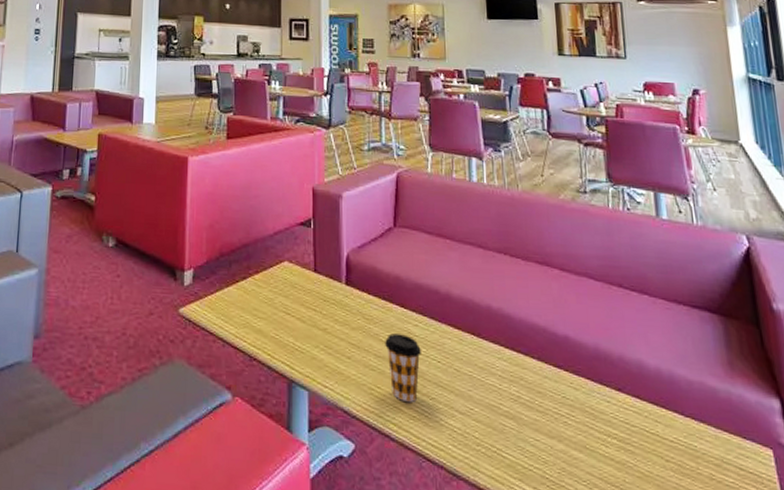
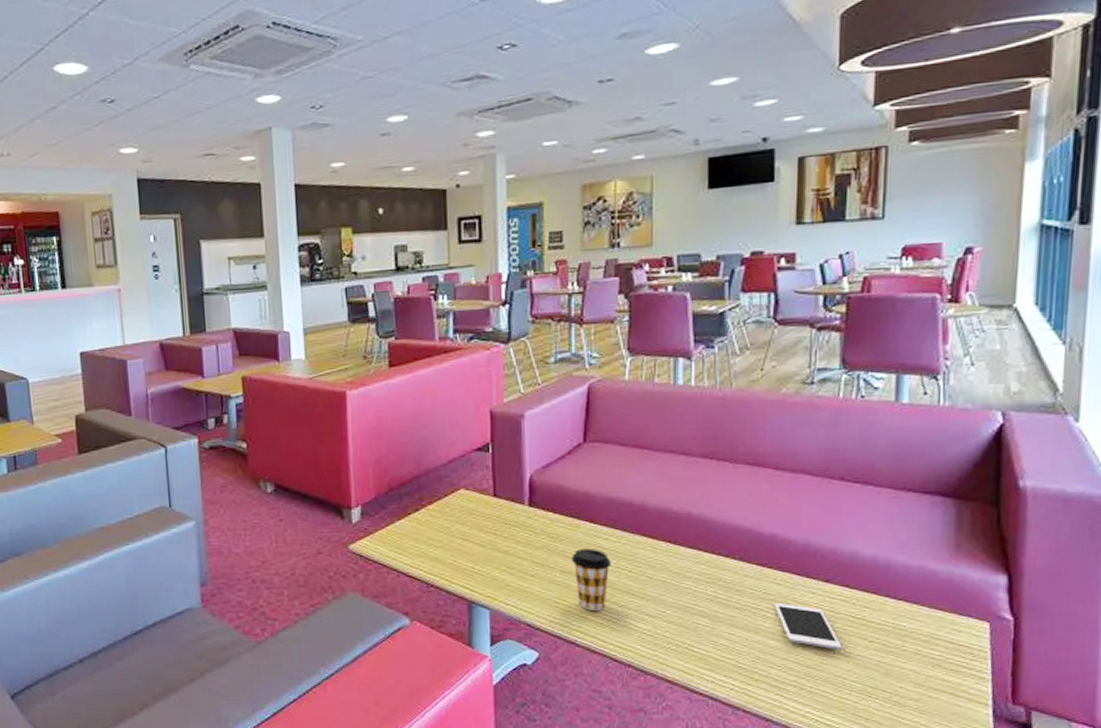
cell phone: none [573,409,642,468] -> present [774,603,843,650]

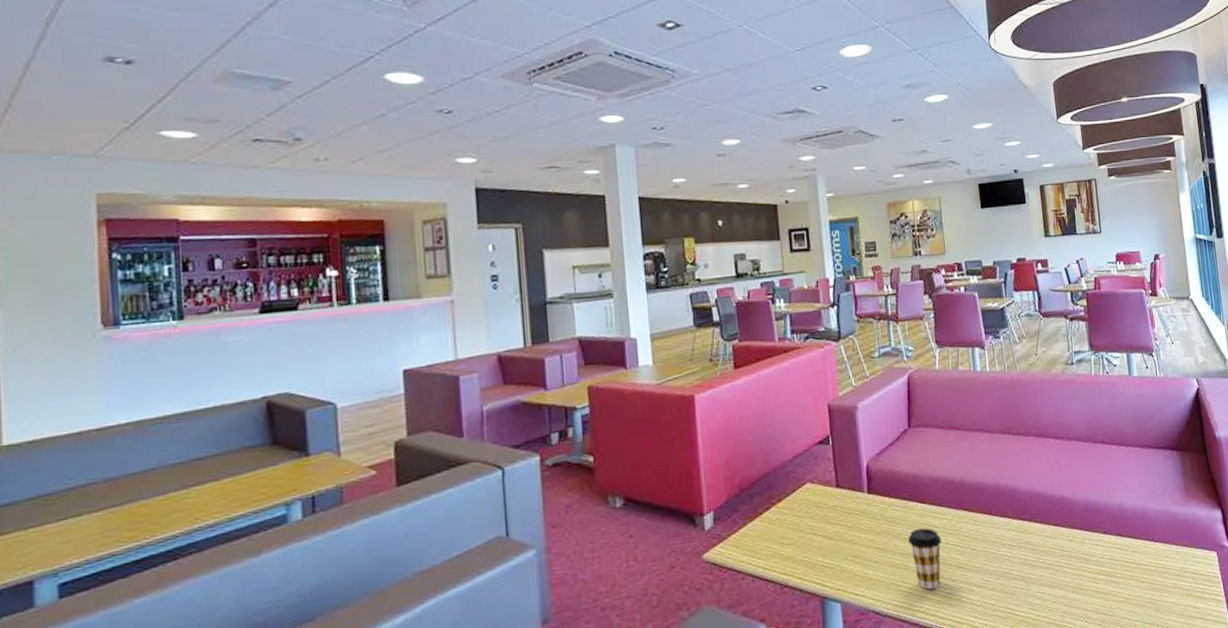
cell phone: present [774,603,843,650] -> none [1070,557,1124,594]

